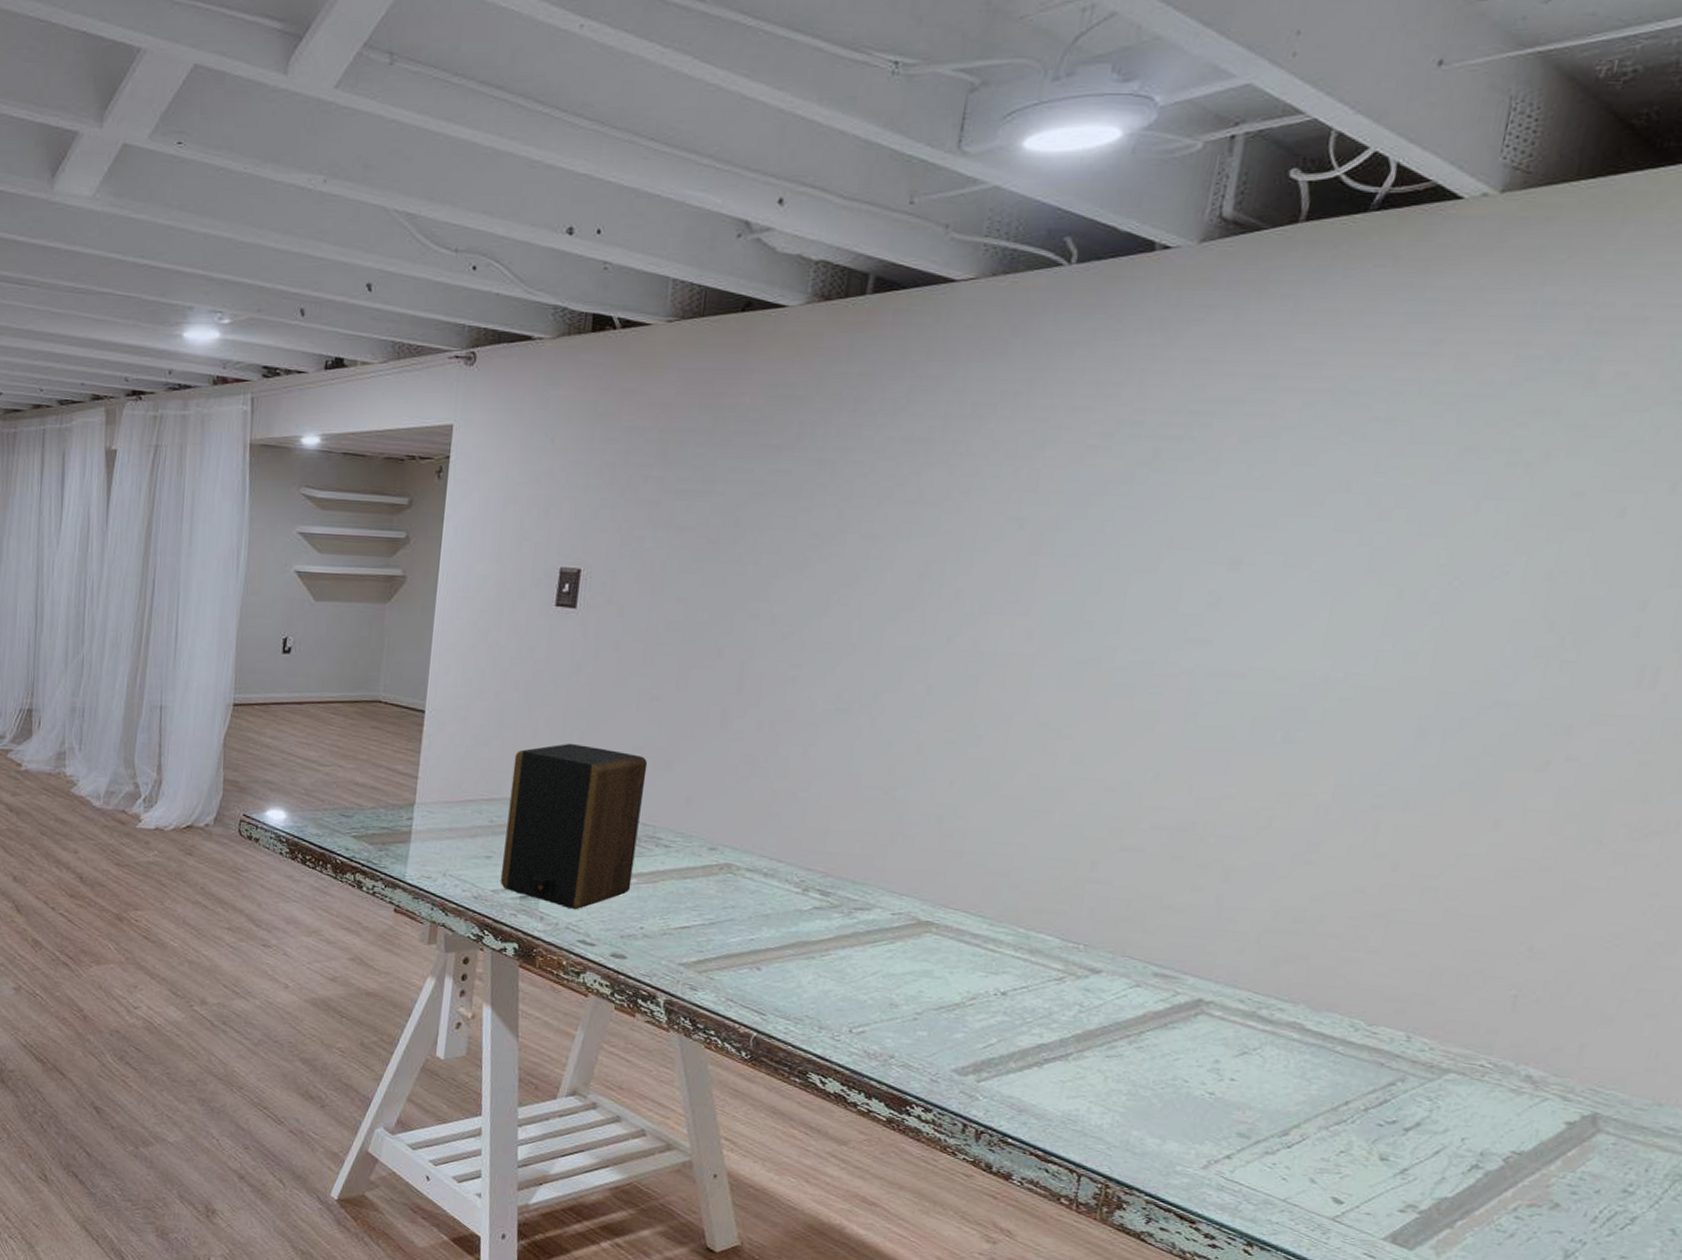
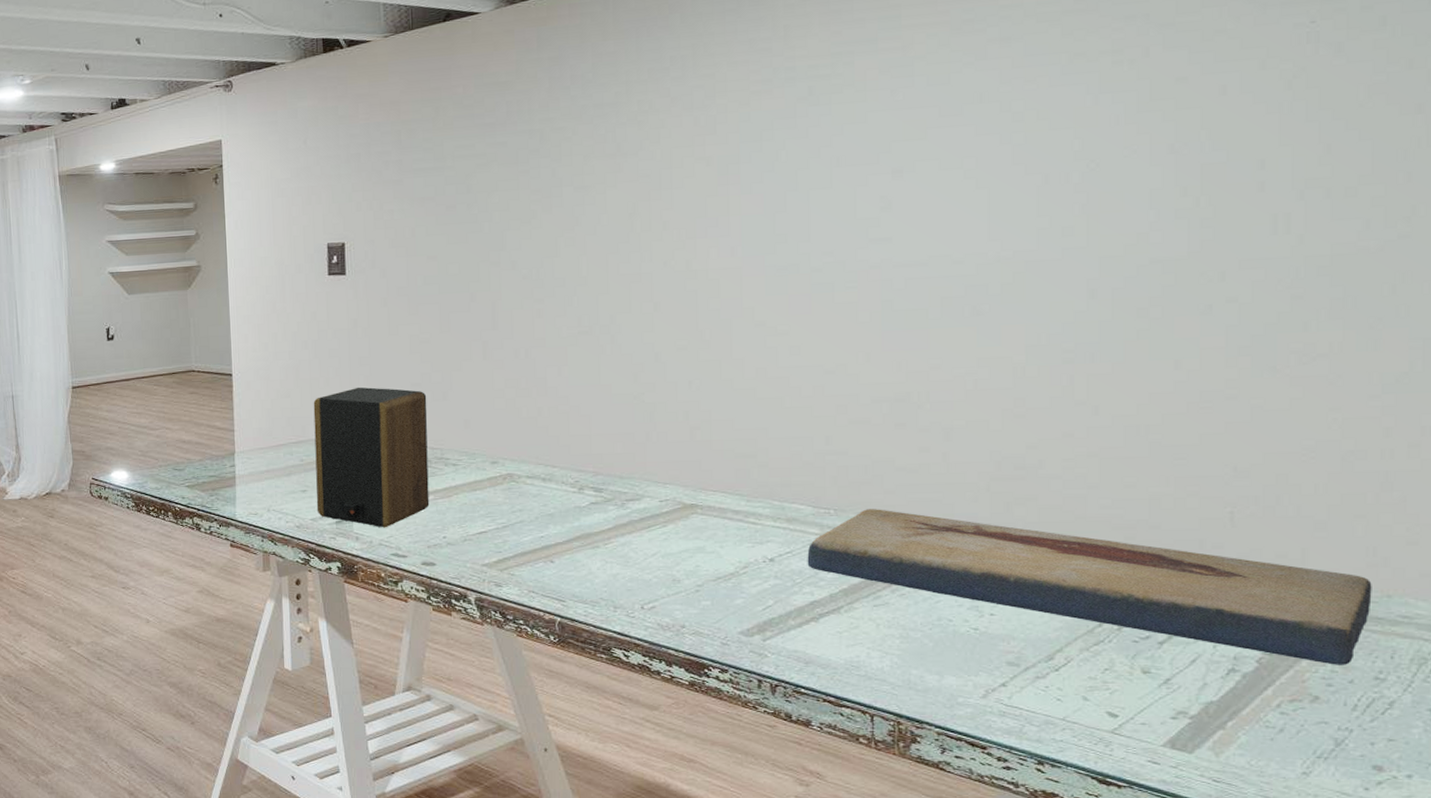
fish fossil: none [1042,948,1646,1174] -> present [807,509,1372,665]

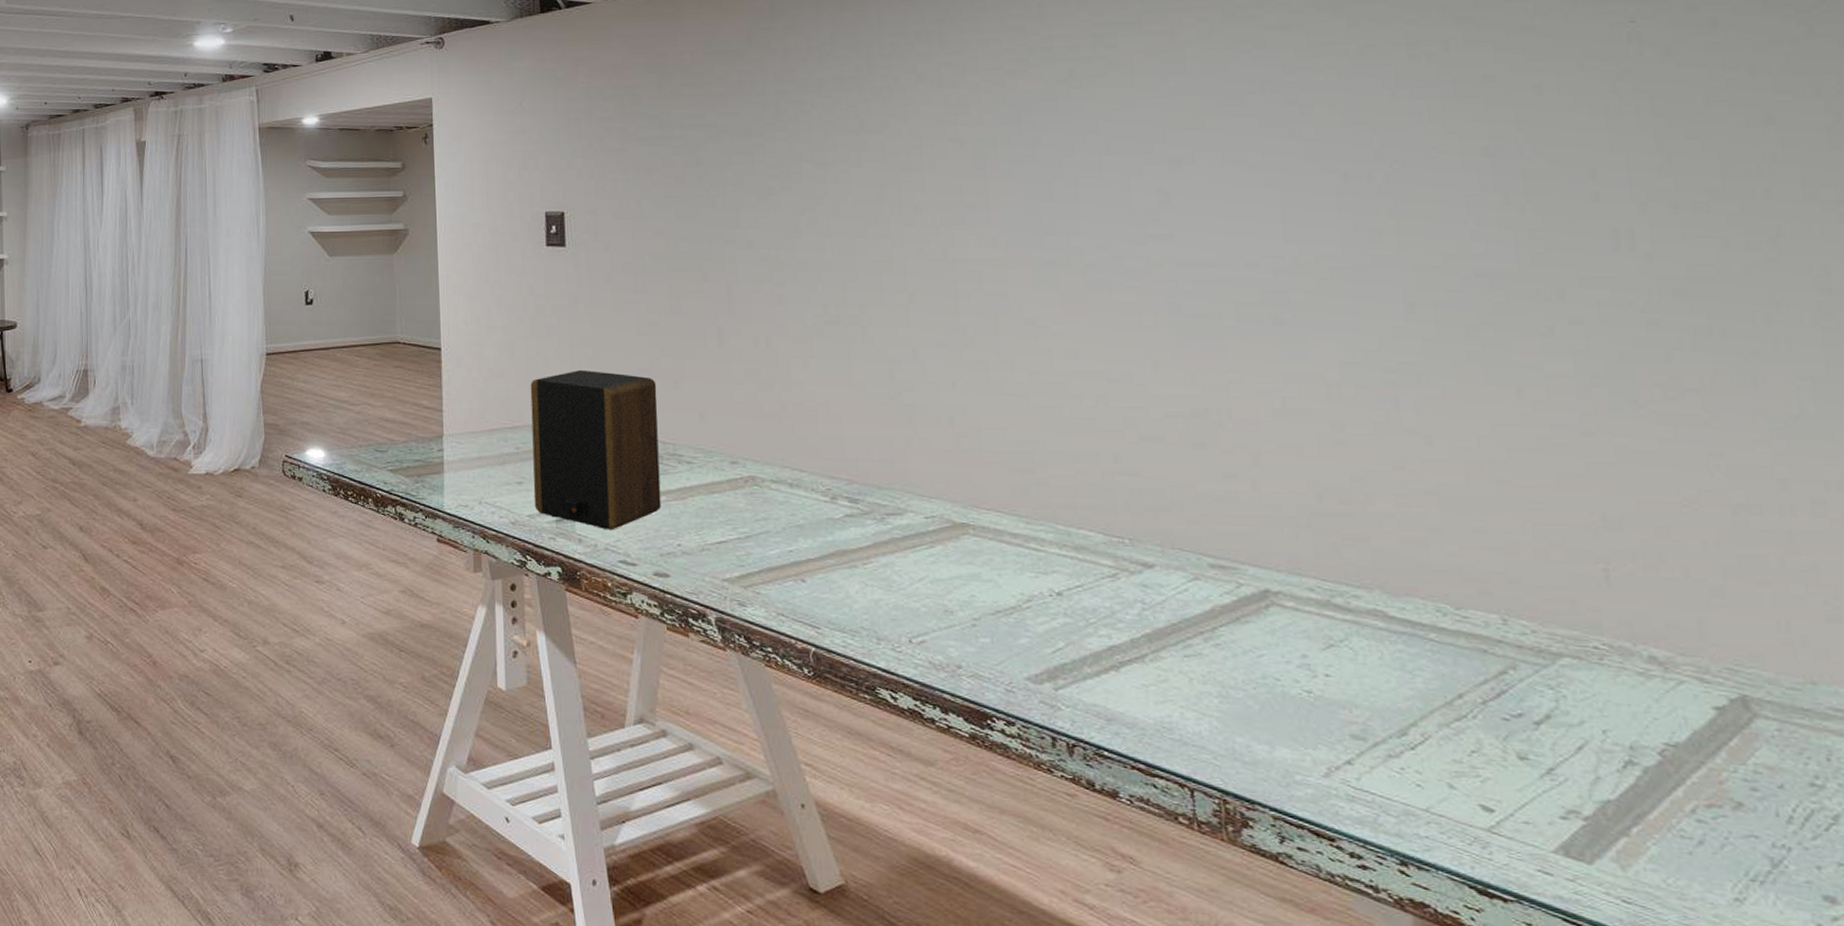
fish fossil: present [807,509,1372,665] -> none [1100,540,1793,766]

